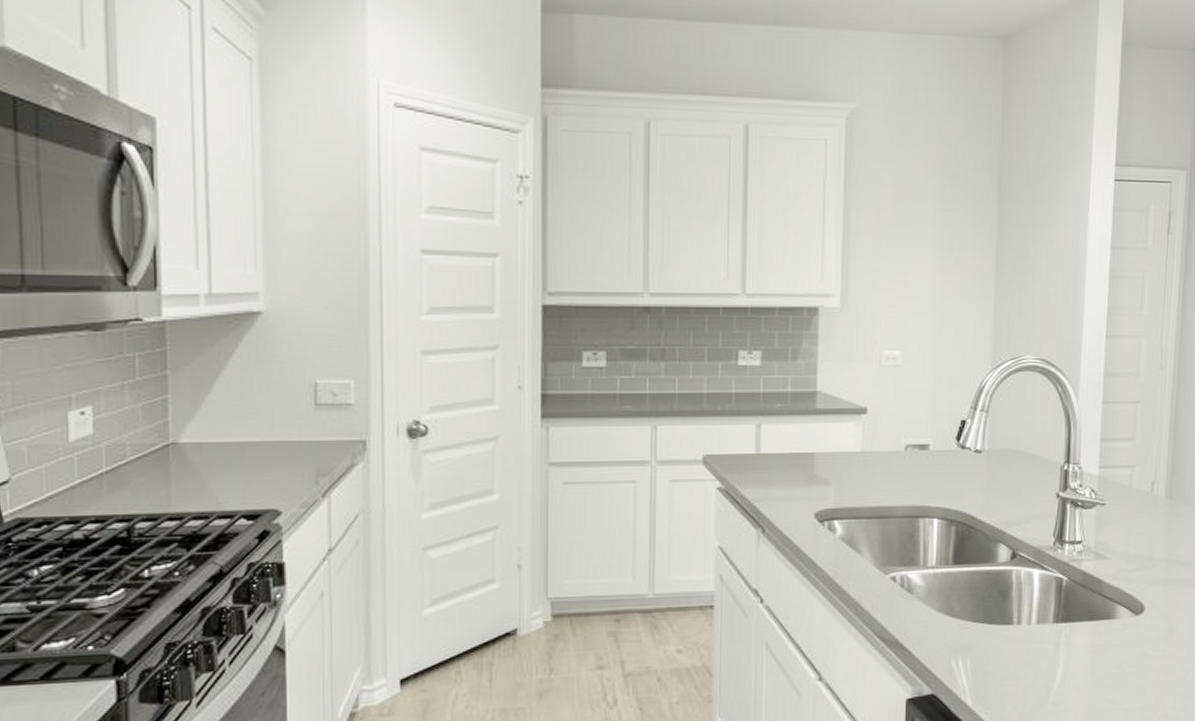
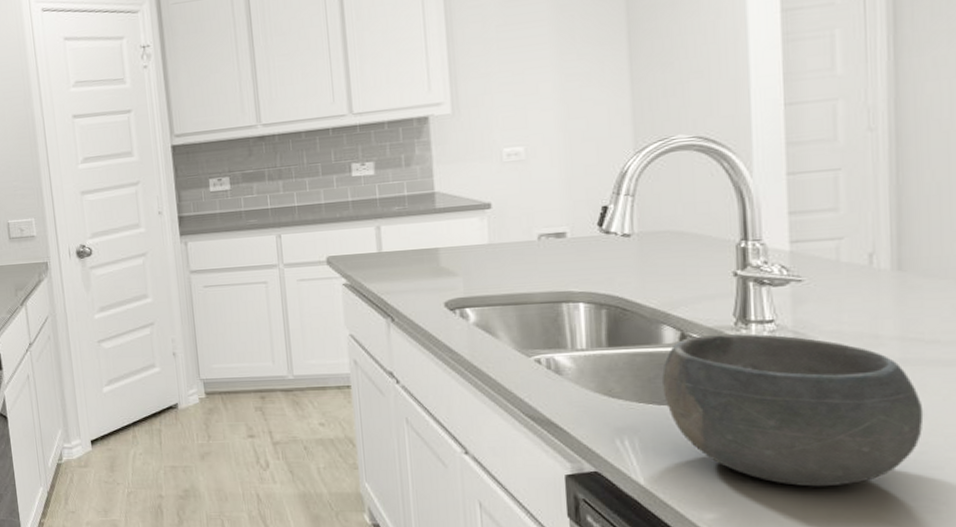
bowl: none [994,553,1176,701] -> present [662,333,924,487]

